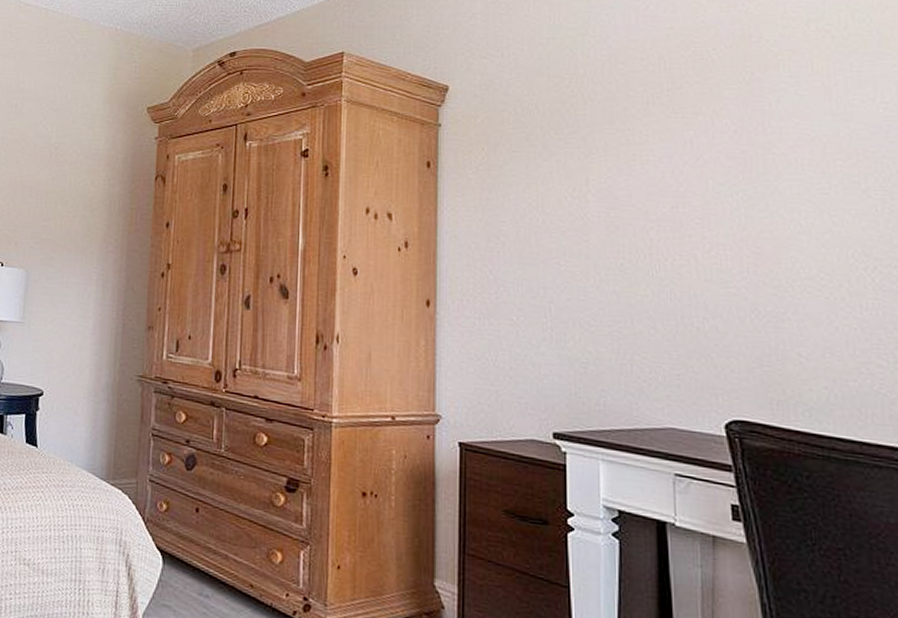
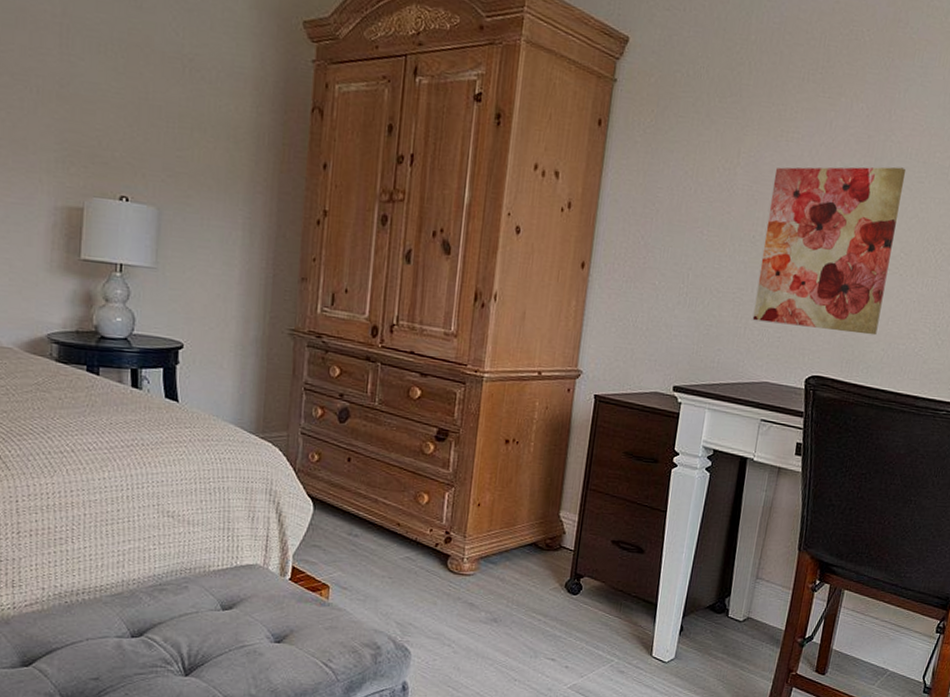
wall art: none [634,180,812,371] -> present [752,166,907,336]

